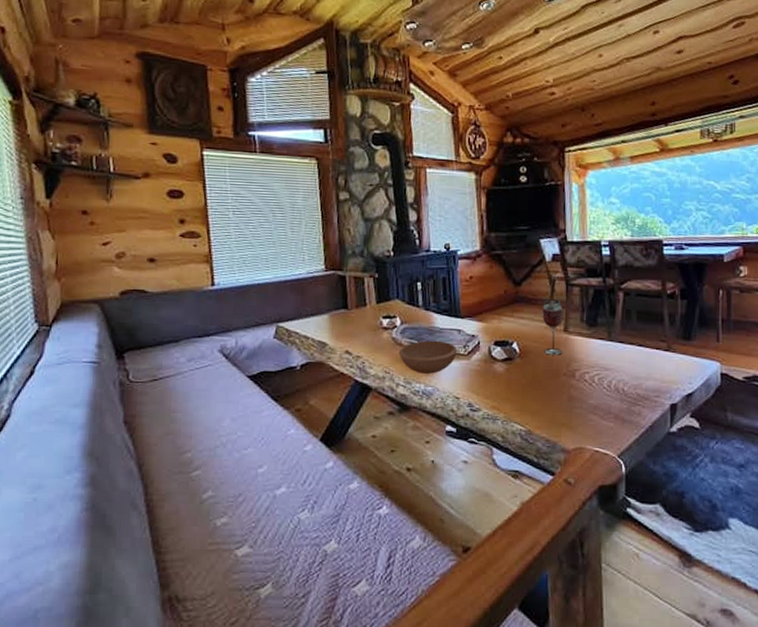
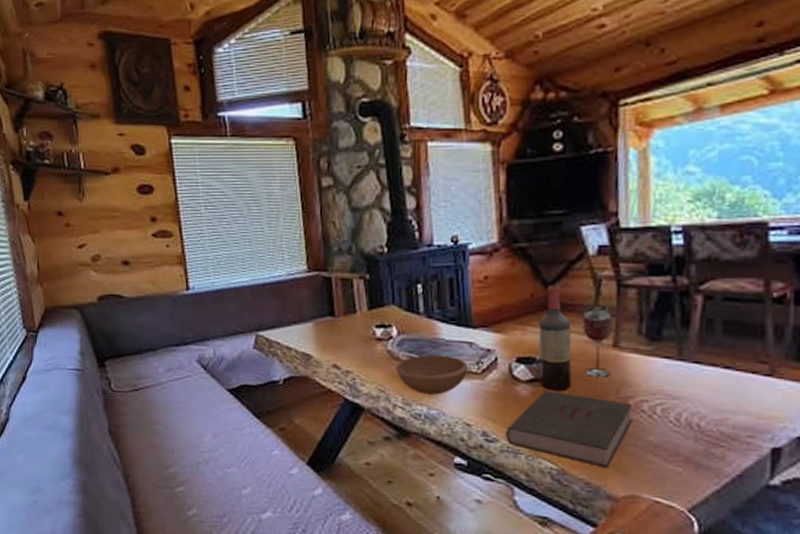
book: none [486,367,579,427] -> present [506,390,633,468]
wine bottle: none [510,284,536,368] -> present [538,285,572,392]

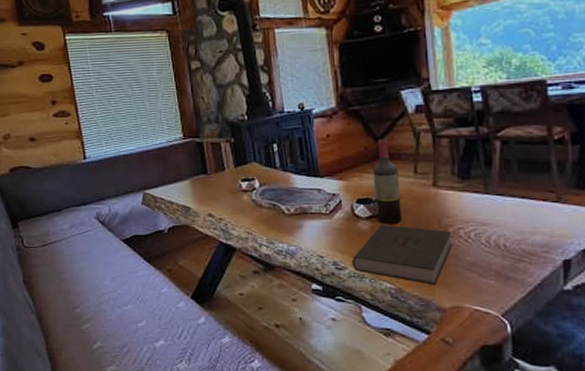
bowl: present [395,354,468,395] -> none [259,201,318,234]
wineglass: present [582,305,614,377] -> none [407,153,433,211]

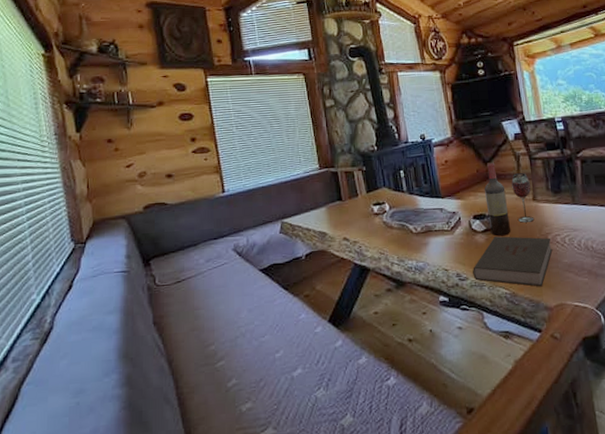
wineglass: none [407,153,433,211] -> present [511,173,534,223]

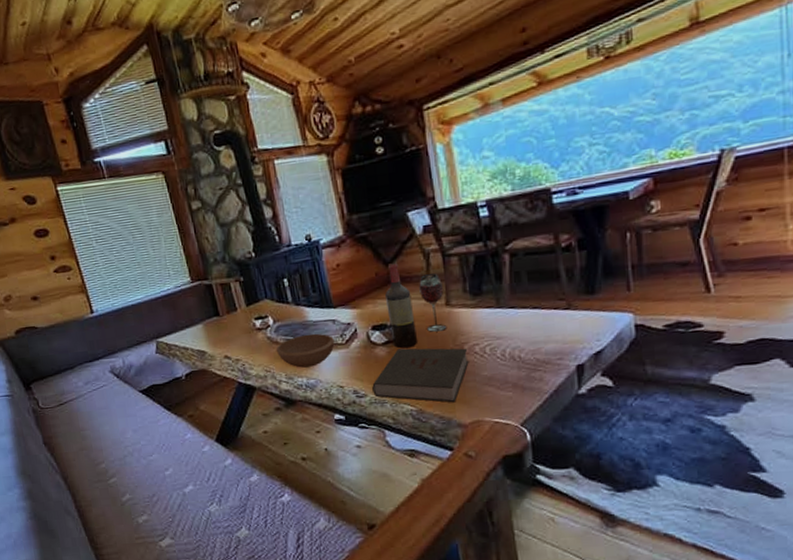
bowl: none [390,220,442,251] -> present [276,333,335,368]

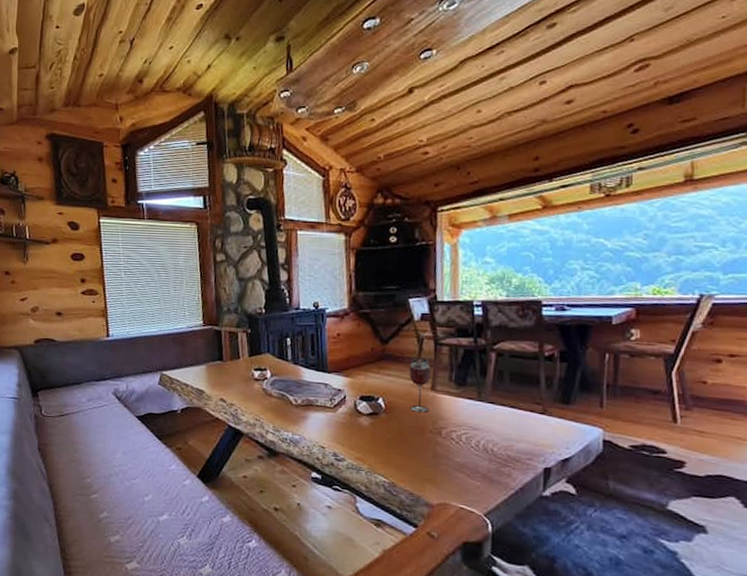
bowl: present [276,333,335,368] -> none [268,392,324,424]
book: present [372,348,469,403] -> none [351,422,445,482]
wine bottle: present [385,263,419,349] -> none [376,342,401,423]

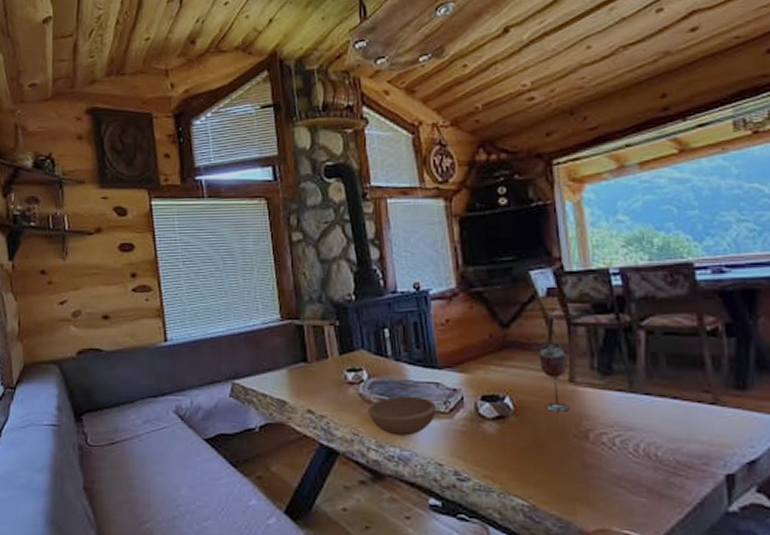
bowl: none [268,392,324,424] -> present [367,396,437,436]

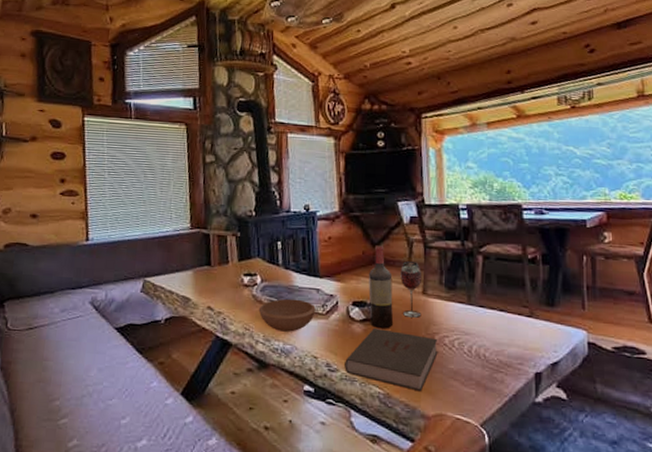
book: none [477,427,595,503] -> present [344,328,438,392]
wine bottle: none [500,326,535,427] -> present [368,245,394,329]

